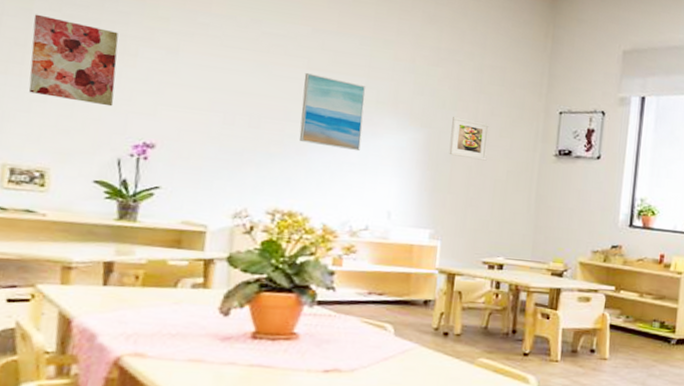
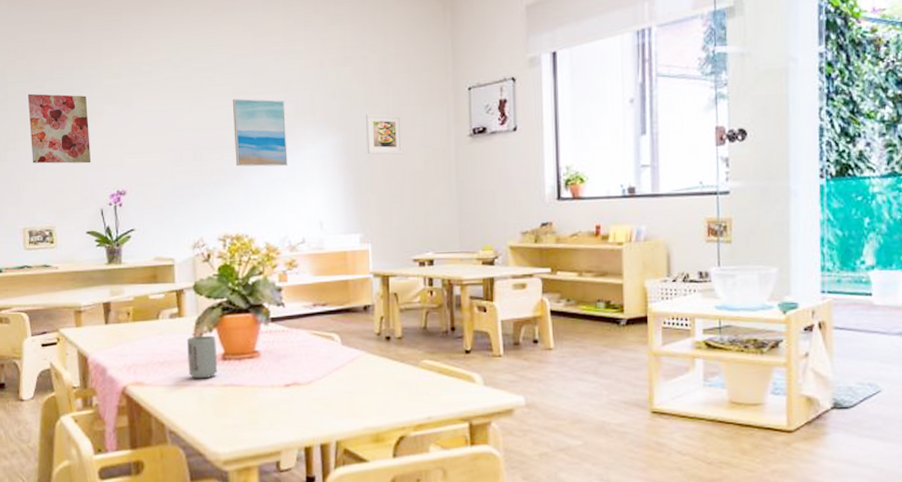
cup: none [207,310,248,357] -> present [186,335,218,379]

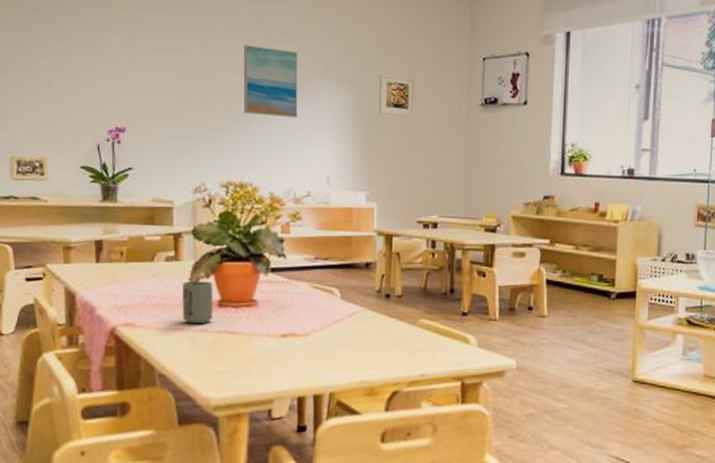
wall art: present [27,93,91,164] -> none [22,16,90,96]

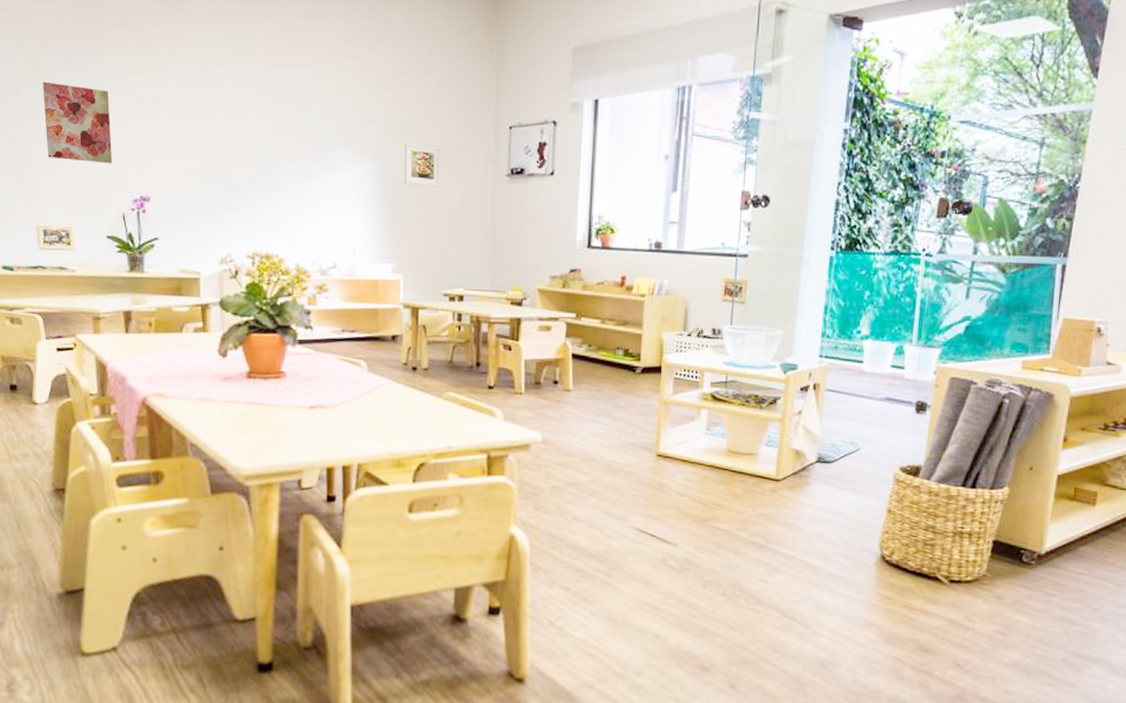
wall art: none [22,16,90,96] -> present [42,81,113,164]
cup: present [182,280,213,324] -> none [211,352,242,395]
wall art: present [243,45,299,118] -> none [266,112,323,188]

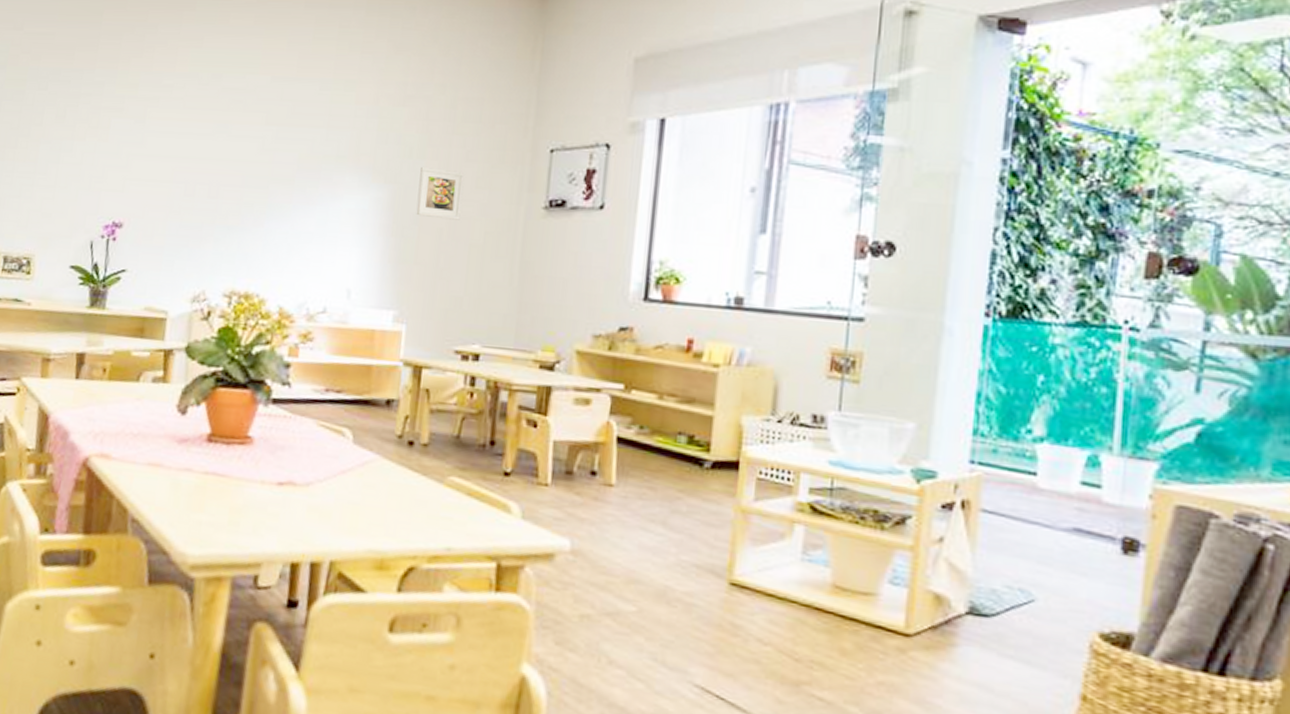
wall art: present [42,81,113,164] -> none [20,95,94,185]

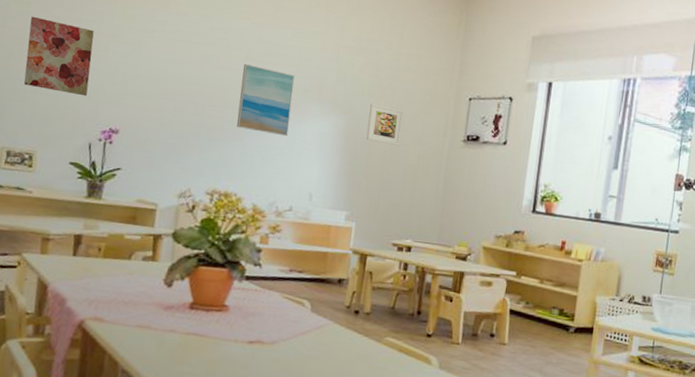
wall art: none [20,95,94,185] -> present [23,16,94,97]
wall art: none [256,130,326,218] -> present [236,64,296,137]

